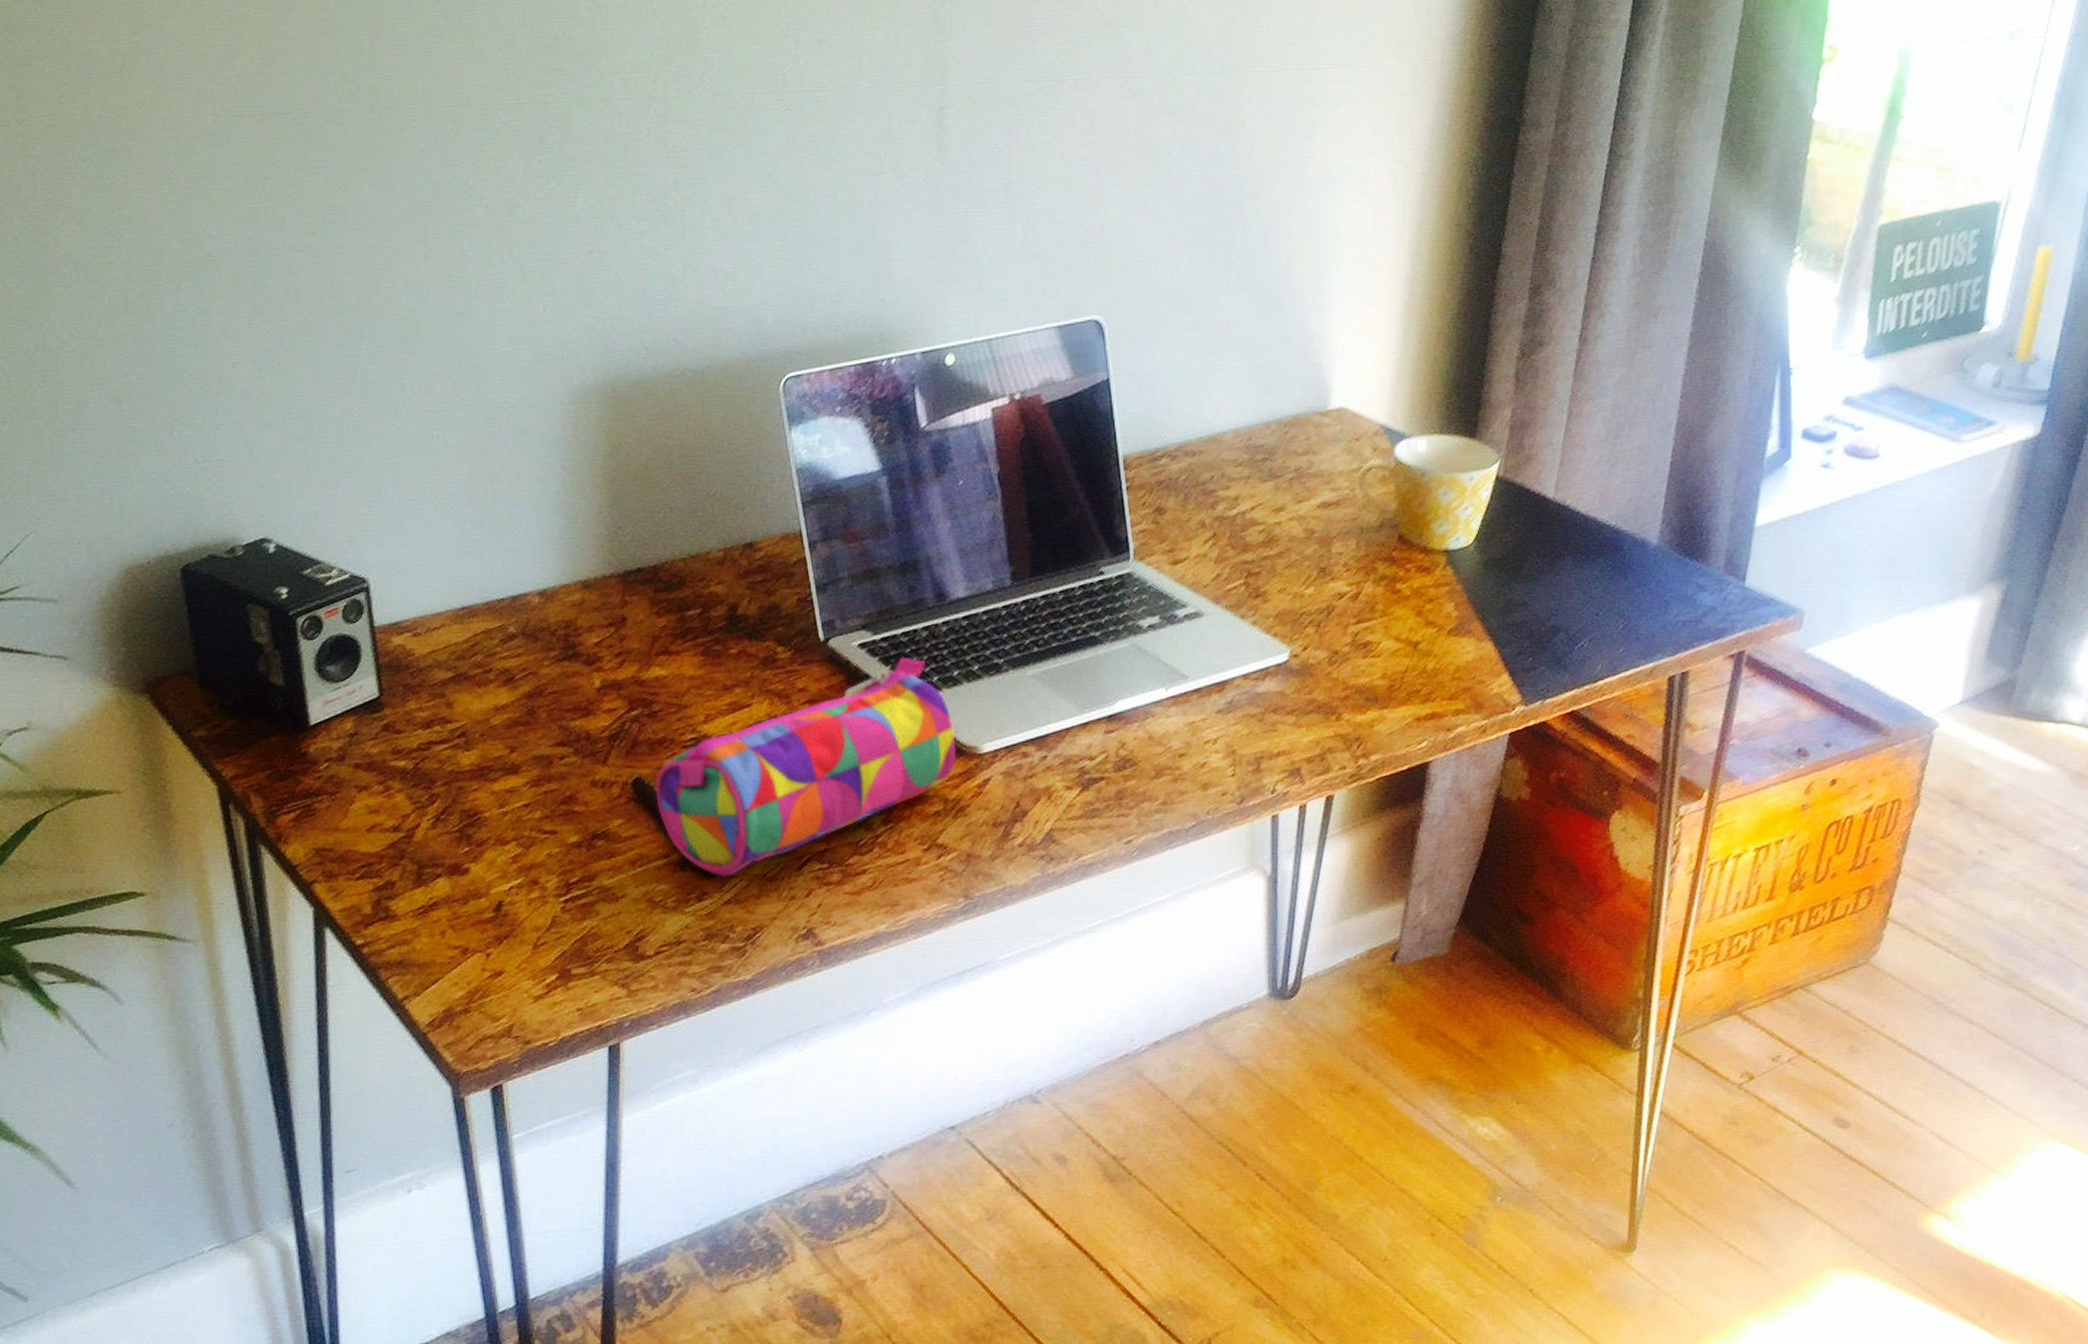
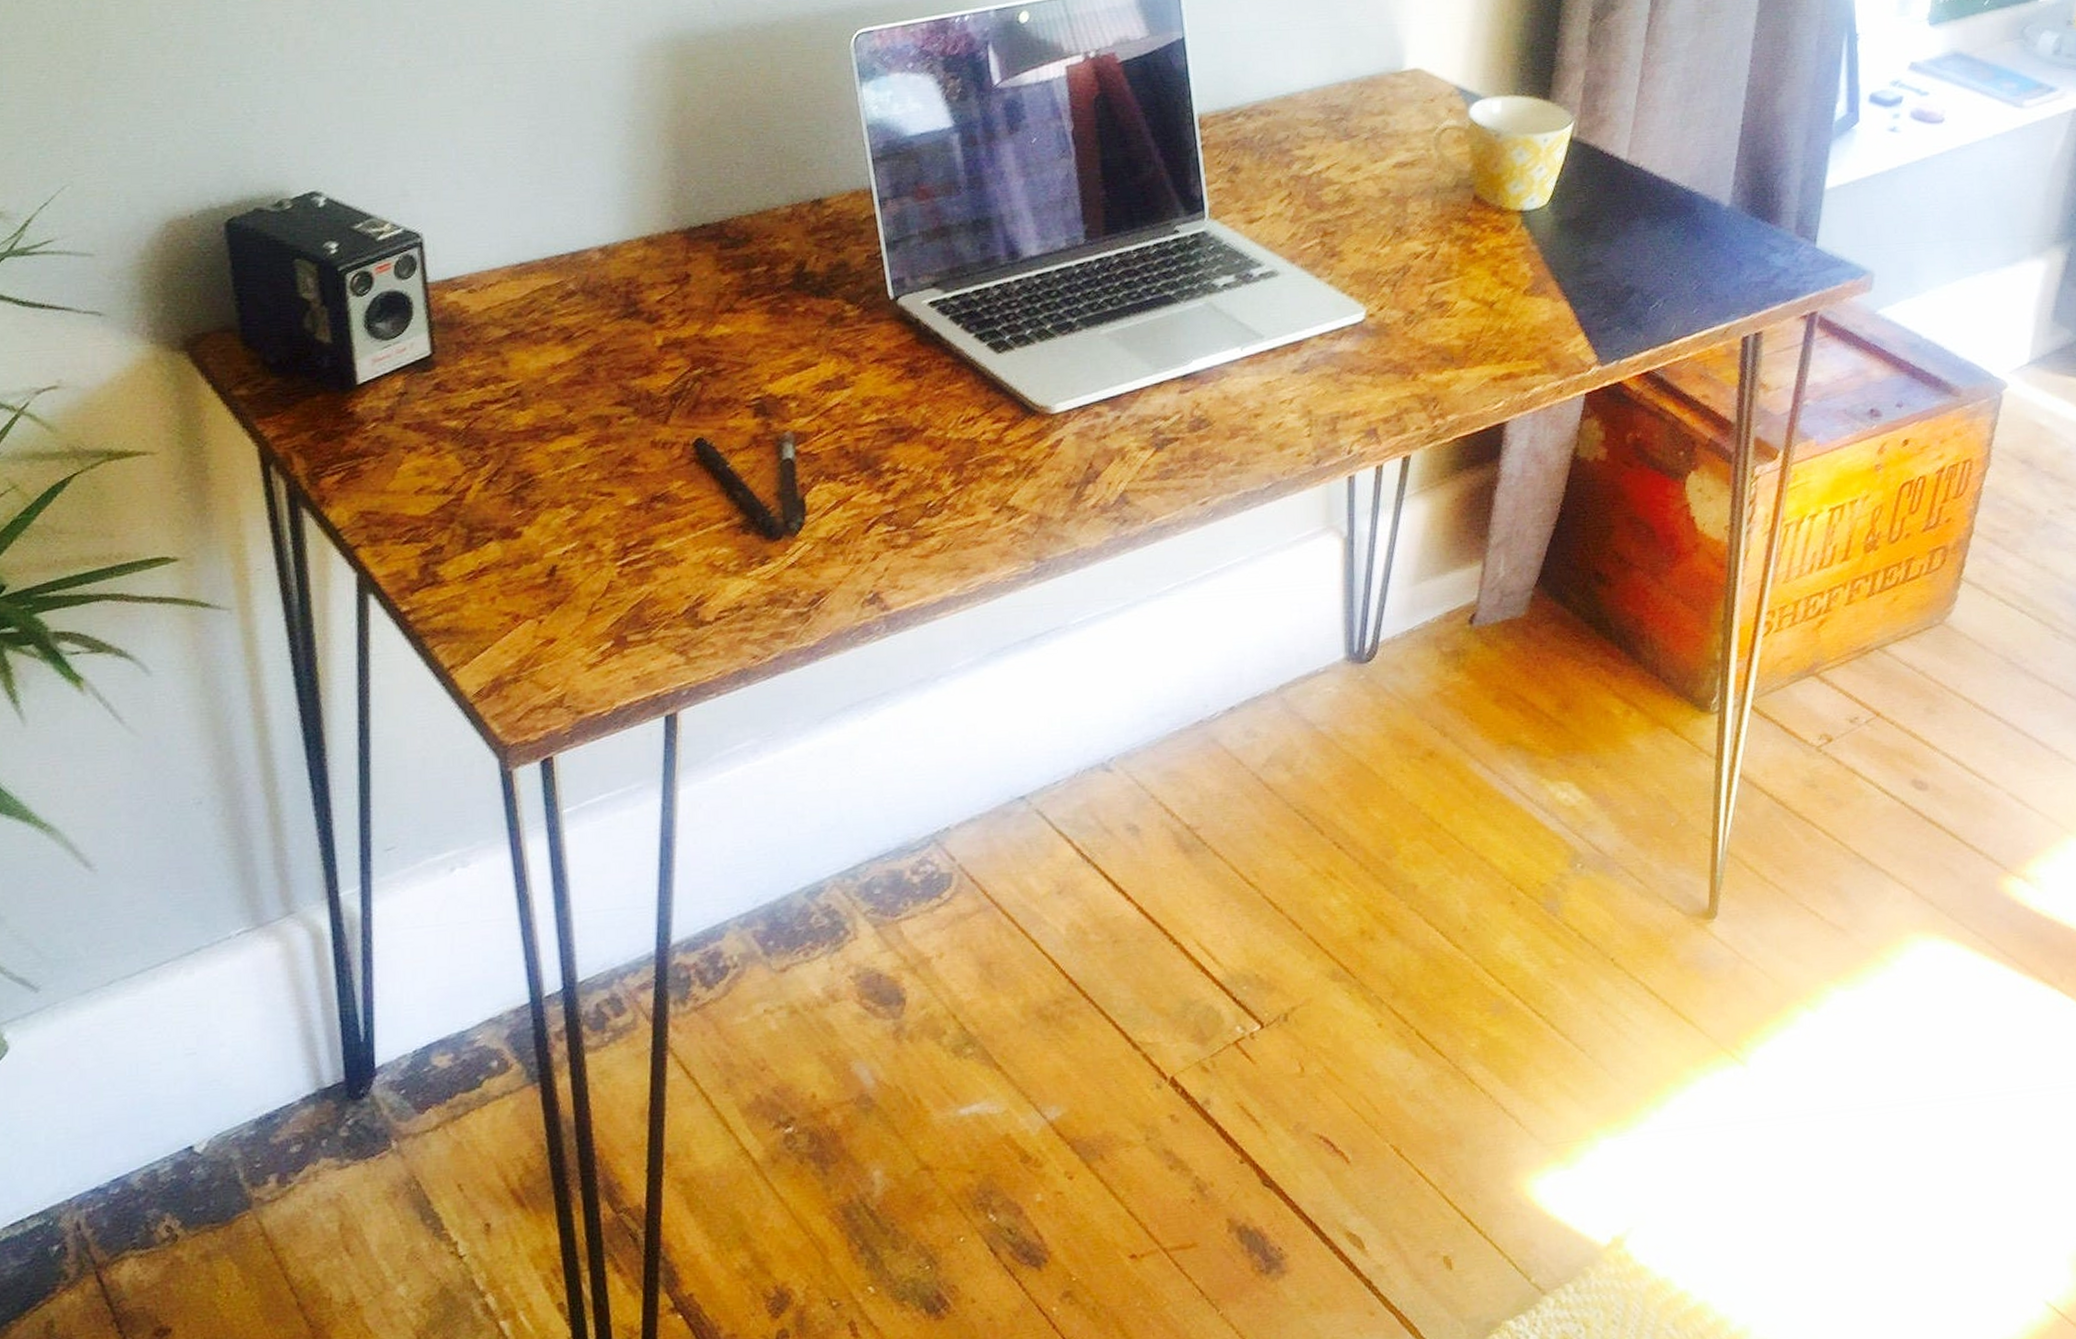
pencil case: present [655,657,956,876] -> none [718,315,1028,539]

